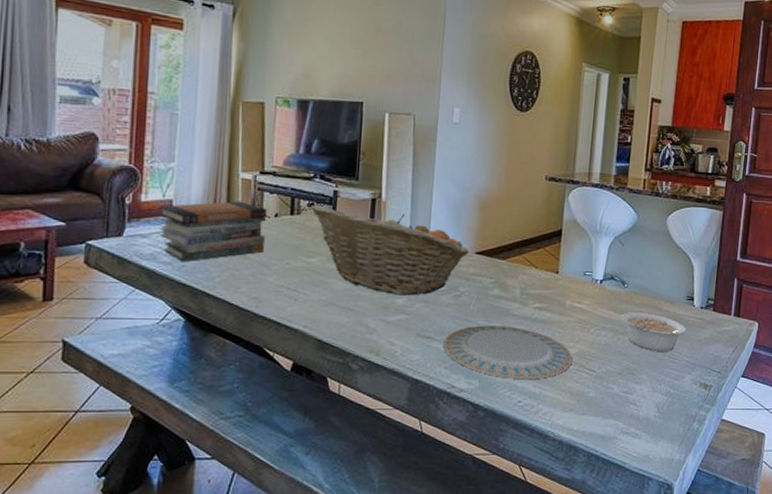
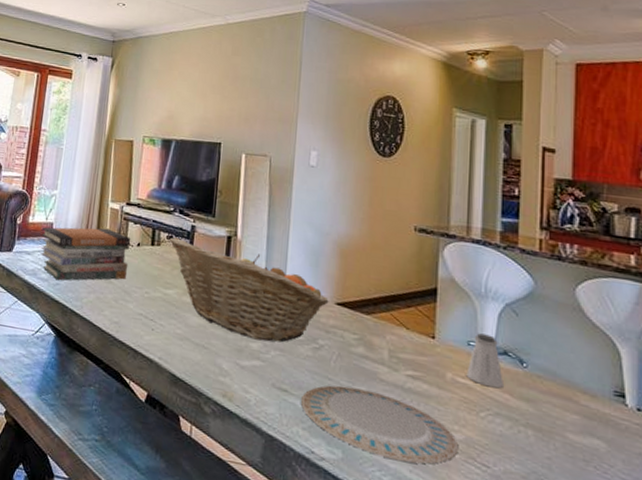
saltshaker: none [581,264,609,308] -> present [466,333,503,389]
legume: present [621,312,687,351] -> none [521,398,618,461]

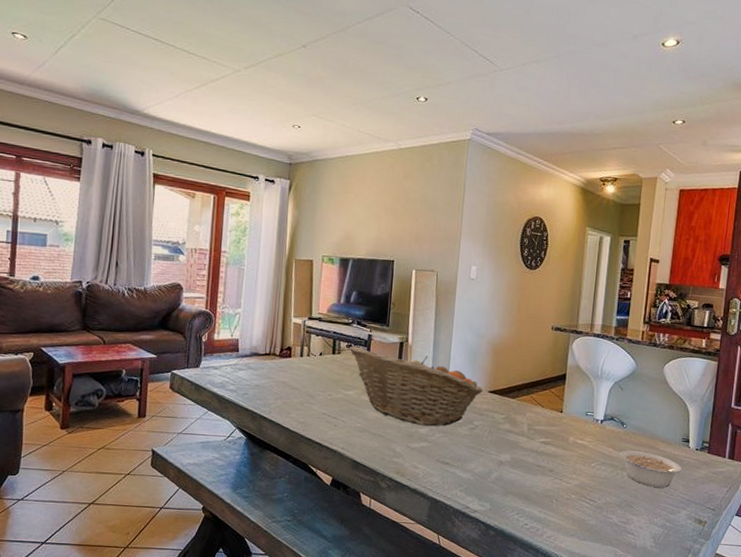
book stack: present [40,227,131,281] -> none [228,341,314,391]
plate: present [301,385,459,464] -> none [459,455,575,506]
saltshaker: present [466,333,503,389] -> none [583,405,609,445]
legume: none [521,398,618,461] -> present [620,450,682,488]

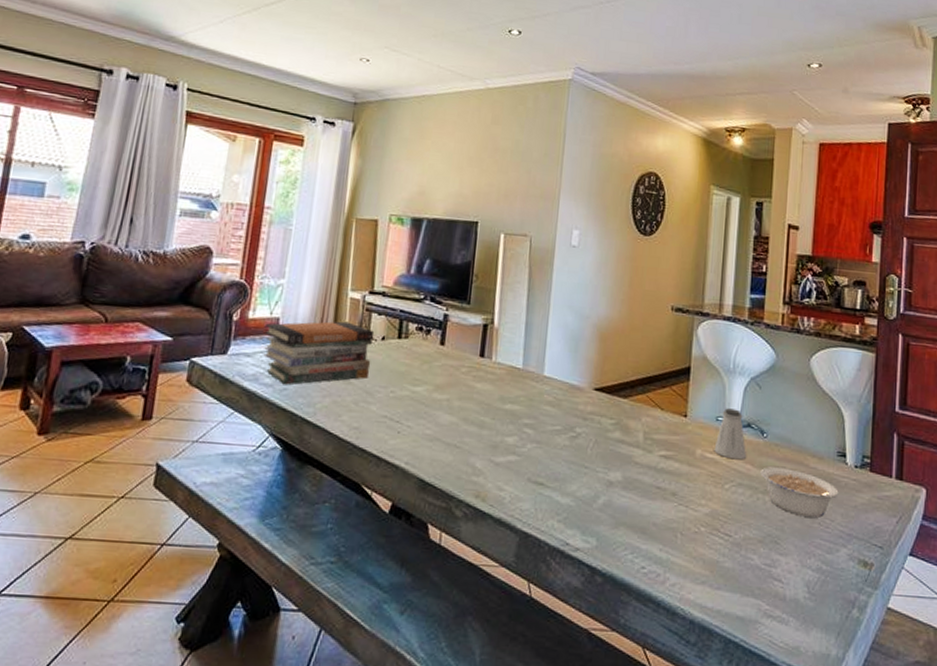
book stack: none [228,341,314,391] -> present [263,321,375,385]
fruit basket: present [348,345,483,427] -> none [418,327,587,434]
saltshaker: none [583,405,609,445] -> present [714,408,746,460]

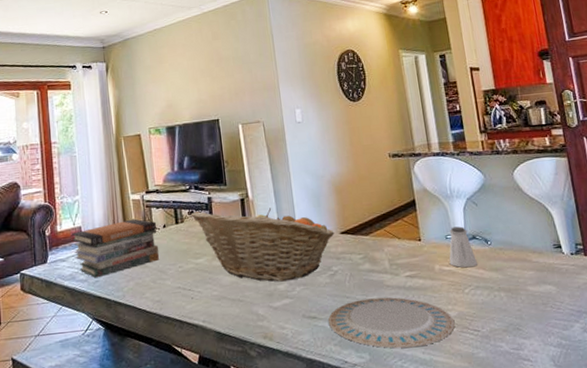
fruit basket: none [418,327,587,434] -> present [190,207,335,282]
plate: none [557,473,705,542] -> present [328,297,456,349]
legume: present [760,467,839,518] -> none [492,266,562,304]

